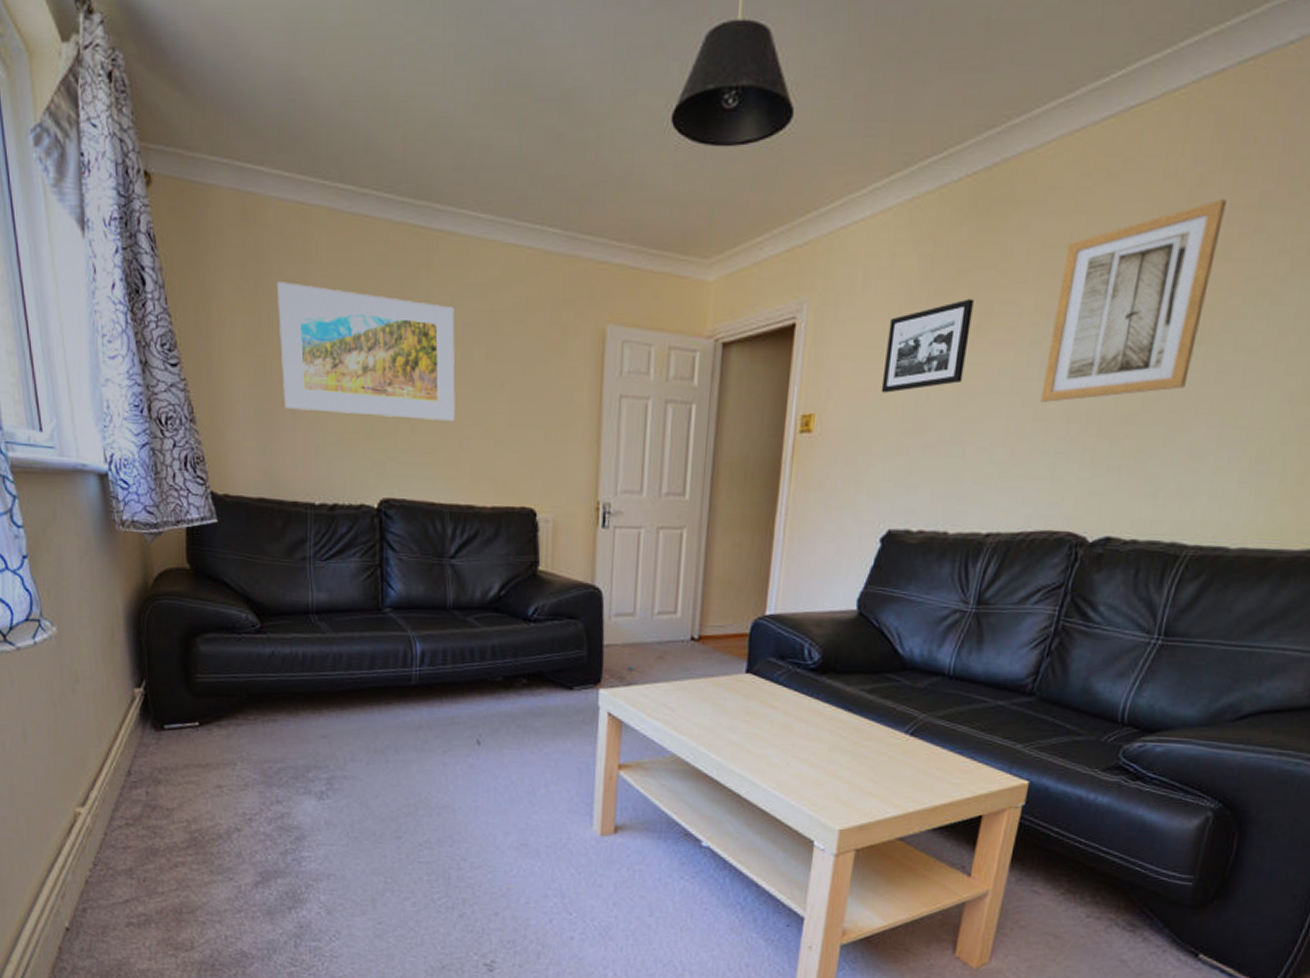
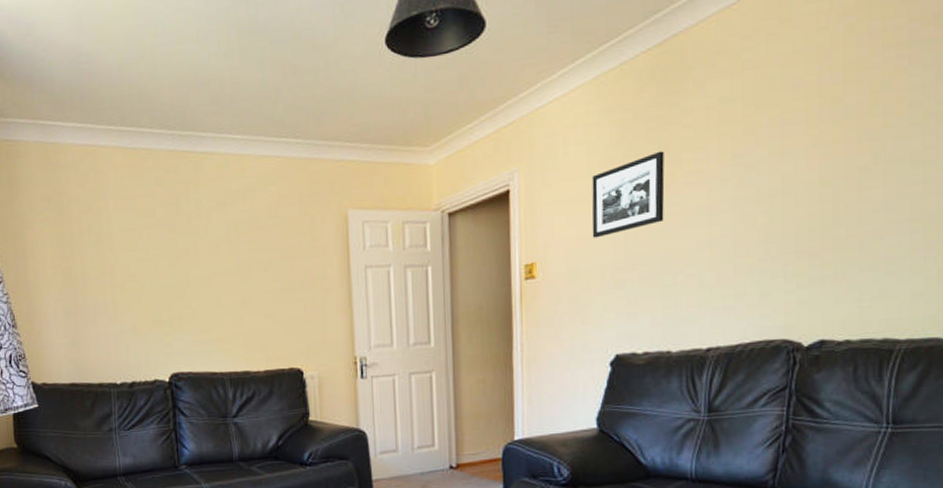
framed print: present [276,282,455,421] -> none [76,208,228,309]
wall art: present [1040,198,1226,402] -> none [737,40,879,230]

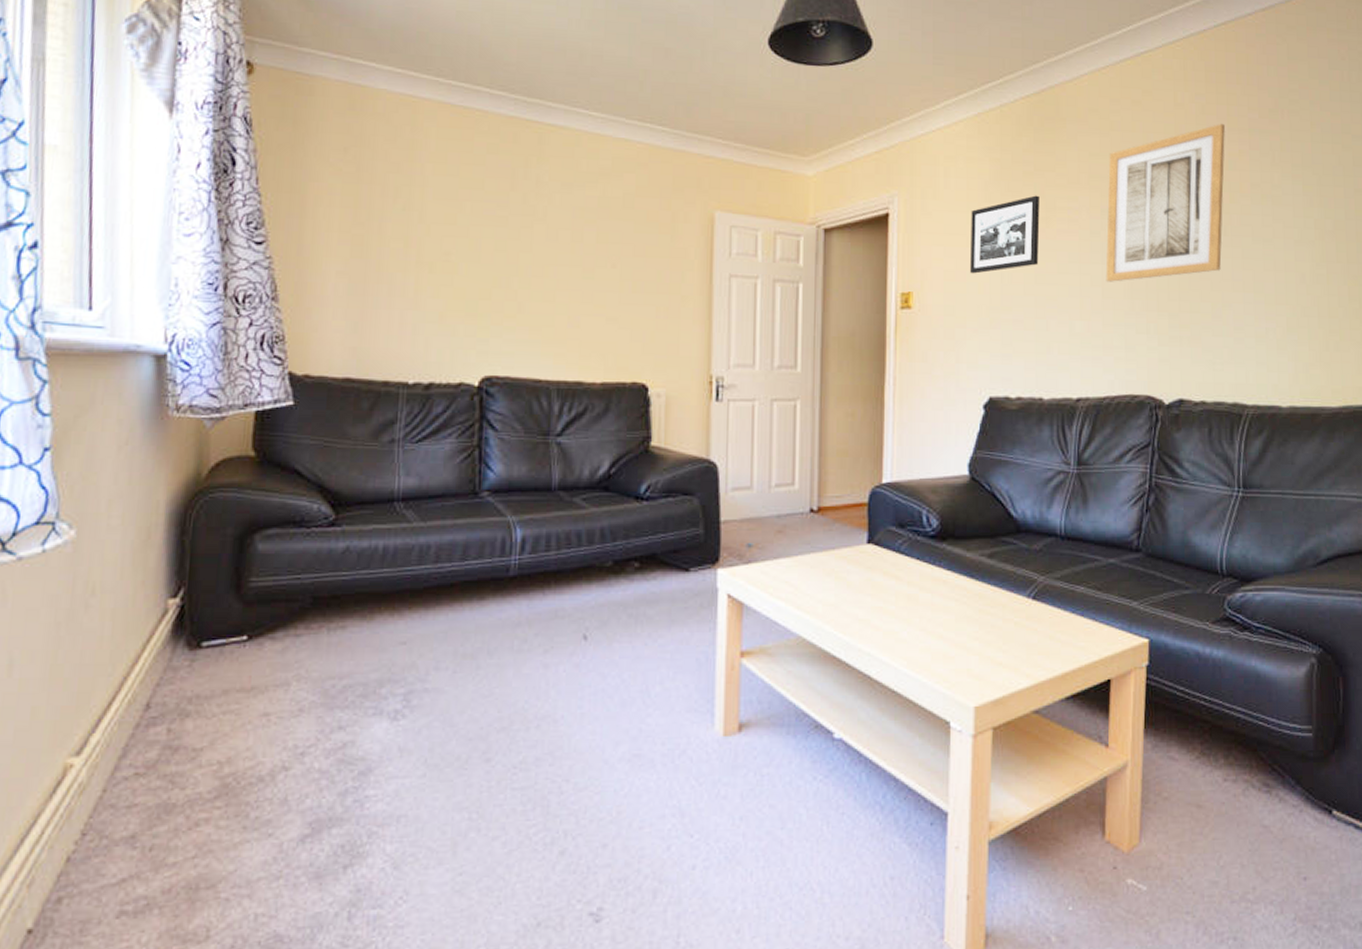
wall art: none [737,40,879,230] -> present [1105,123,1225,282]

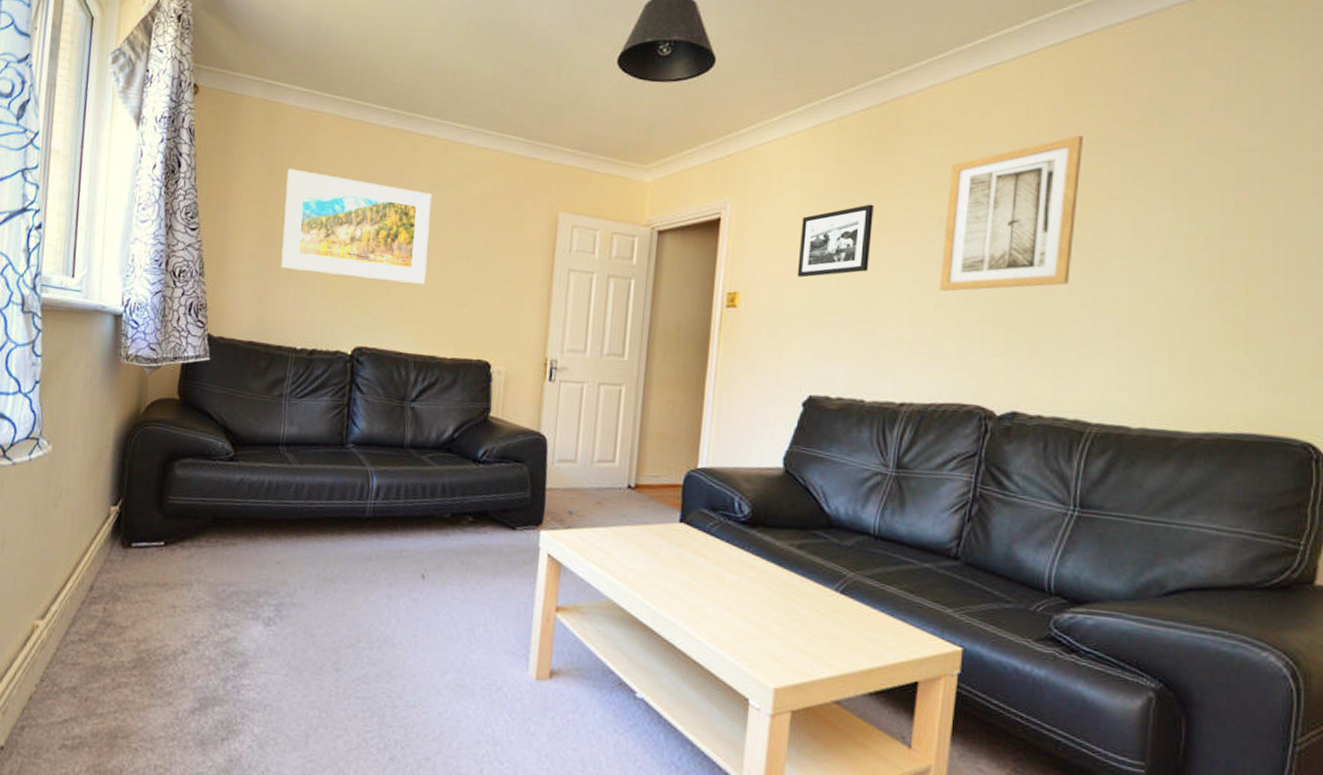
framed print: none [380,166,565,299] -> present [281,168,432,284]

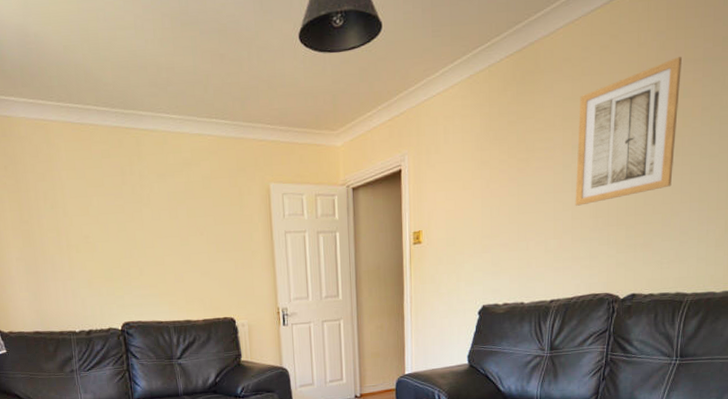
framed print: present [281,168,432,284] -> none [31,176,170,266]
picture frame: present [797,204,874,278] -> none [465,140,522,211]

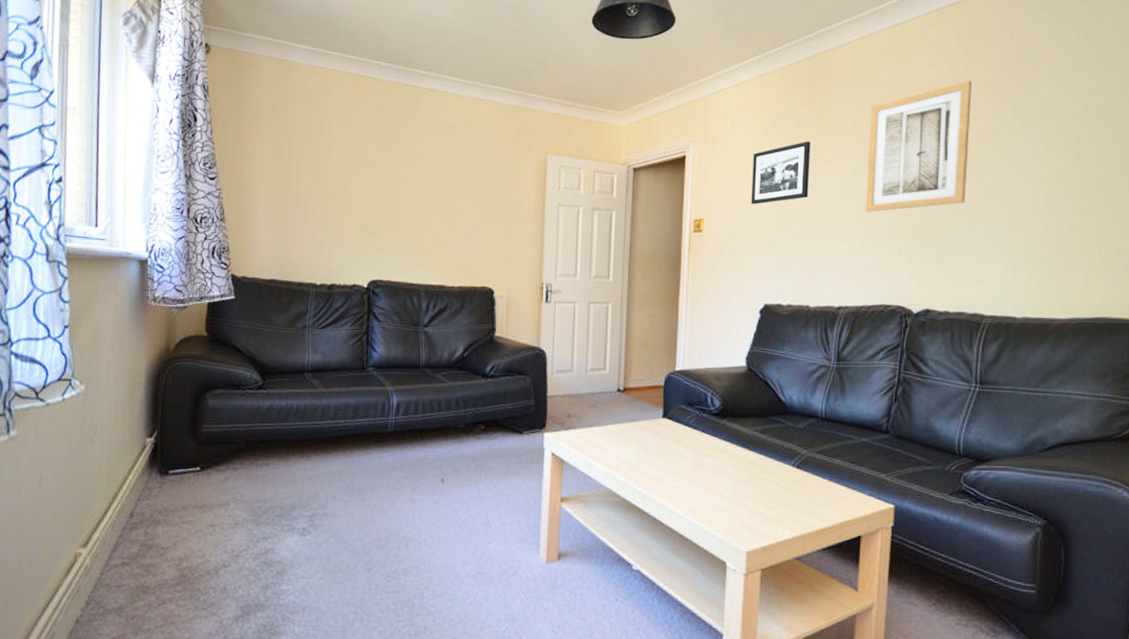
picture frame: none [465,140,522,211] -> present [750,141,810,205]

